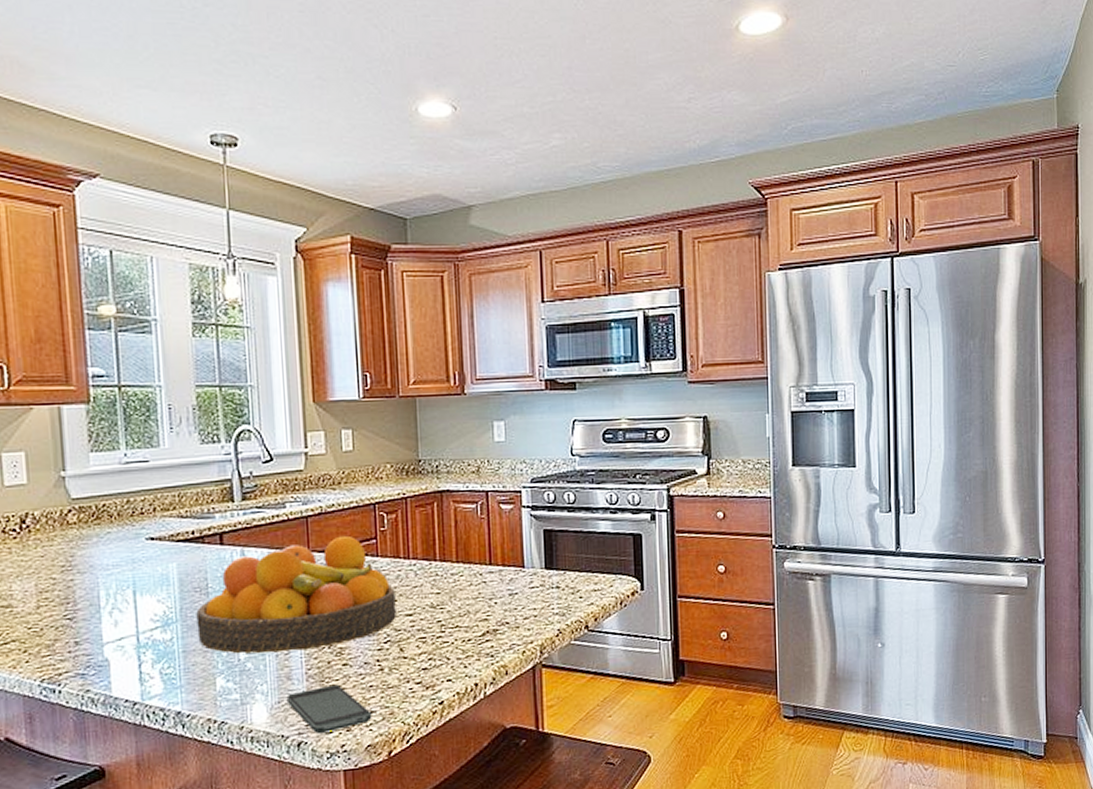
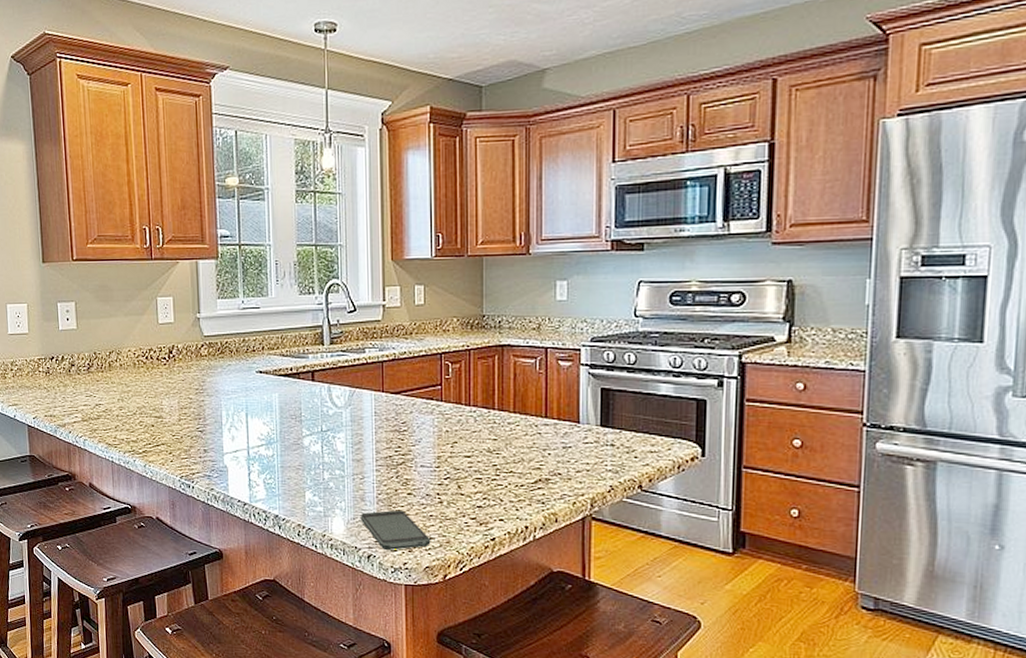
fruit bowl: present [196,535,396,654] -> none [292,380,456,477]

